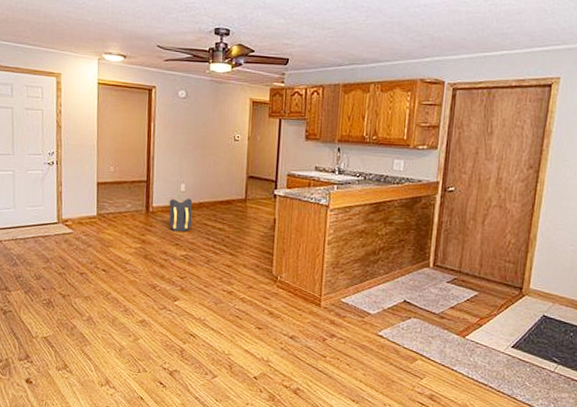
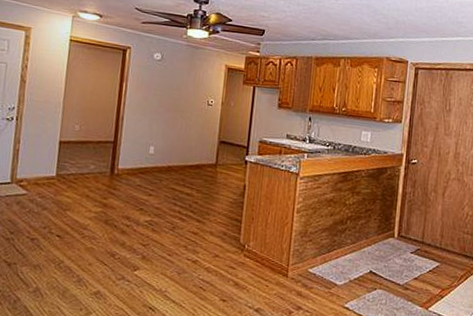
backpack: present [169,198,193,232] -> none [134,161,161,196]

